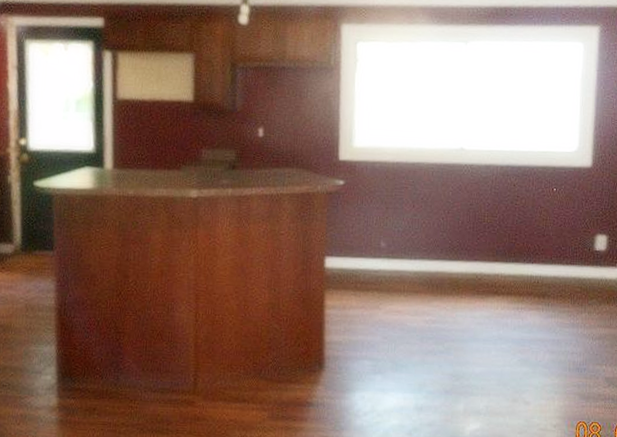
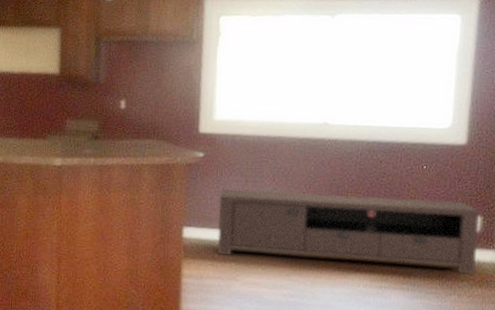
media console: none [359,216,605,291] -> present [217,189,479,274]

